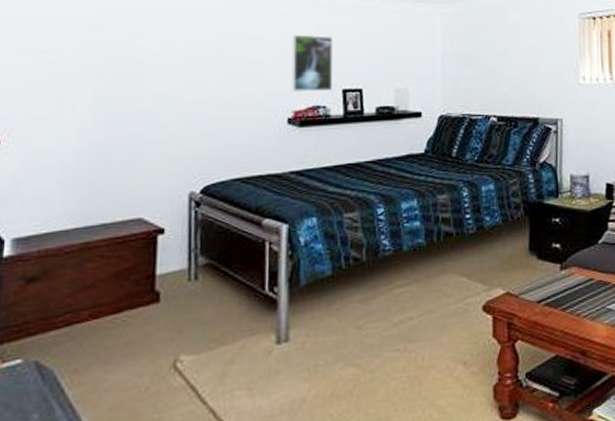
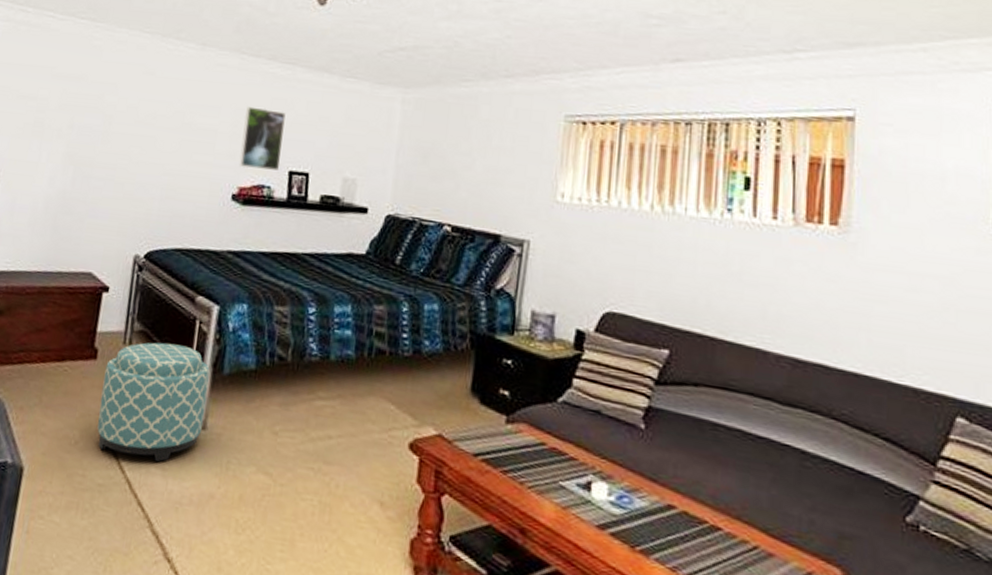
ottoman: none [169,268,286,389] -> present [97,342,210,462]

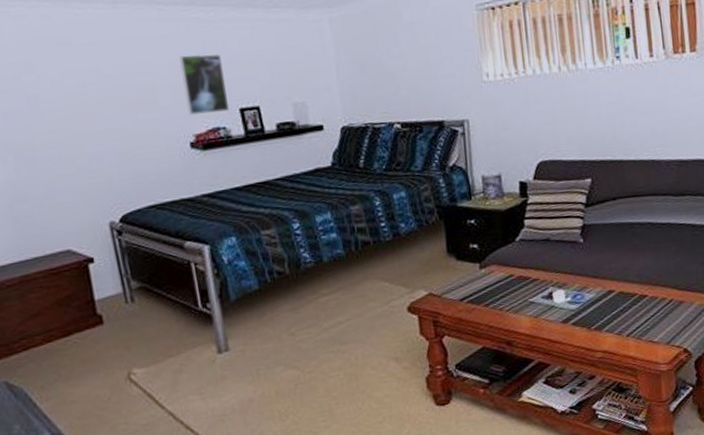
ottoman: present [97,342,210,462] -> none [115,287,226,397]

